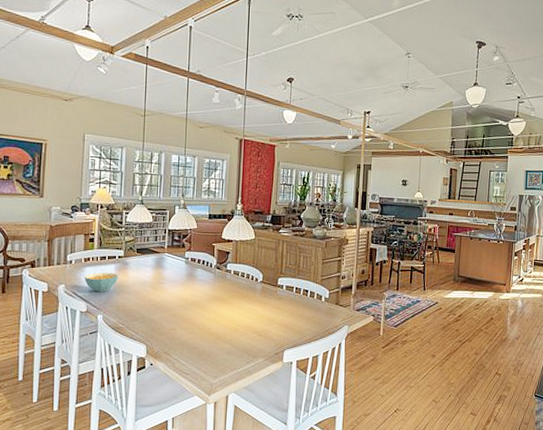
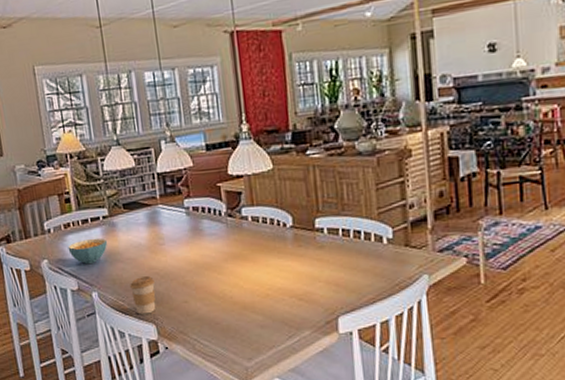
coffee cup: none [131,306,151,336] -> present [130,276,156,315]

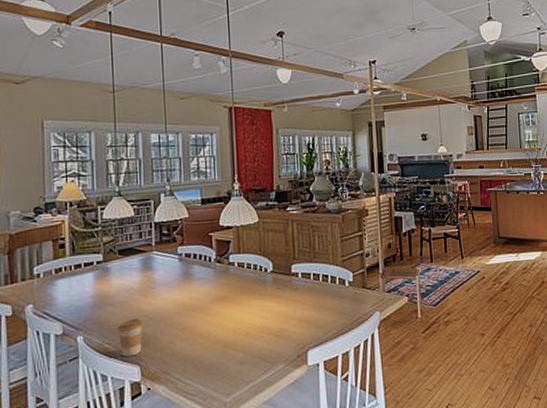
cereal bowl: present [67,238,108,264] -> none [56,282,99,308]

